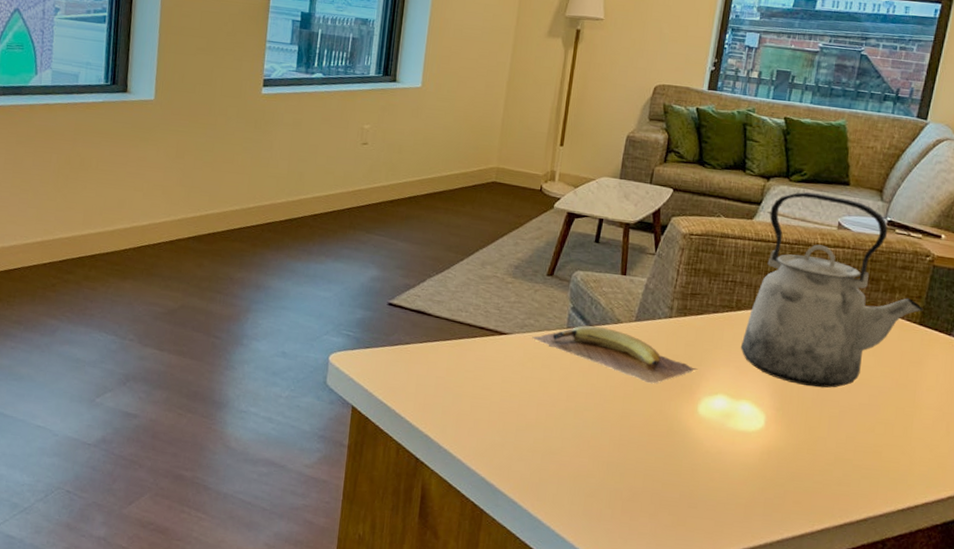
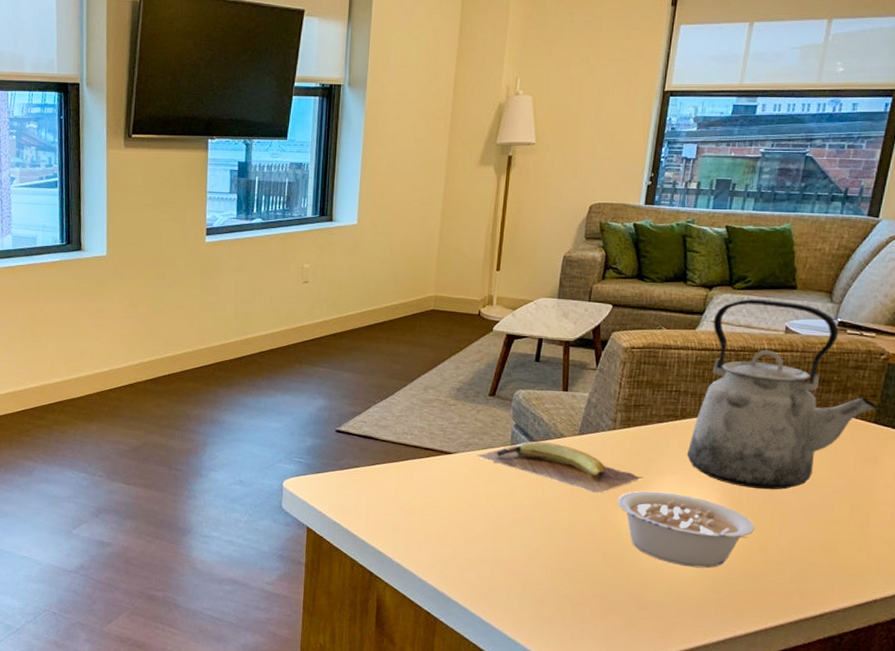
legume: none [670,383,804,467] -> present [617,491,755,568]

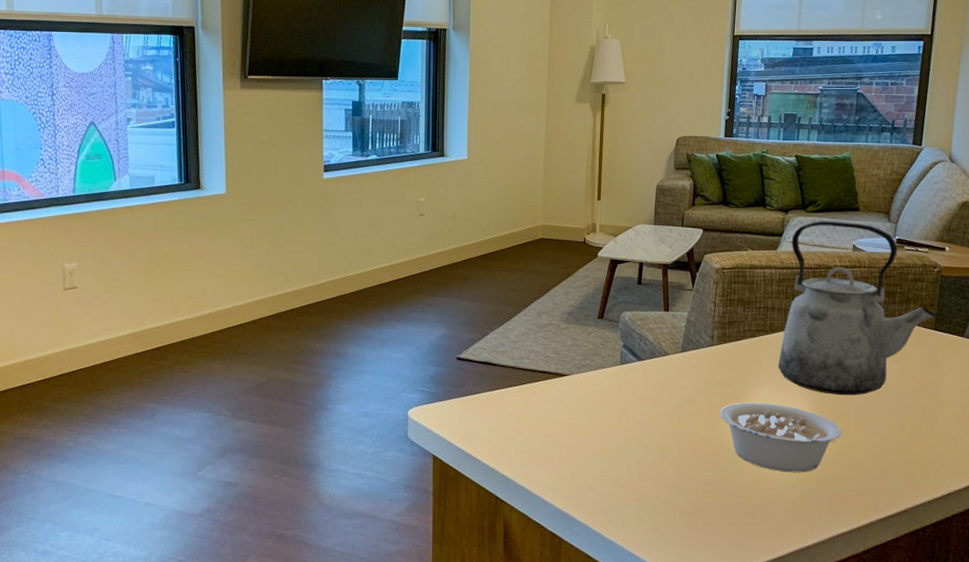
banana: present [477,441,644,494] -> none [590,361,742,407]

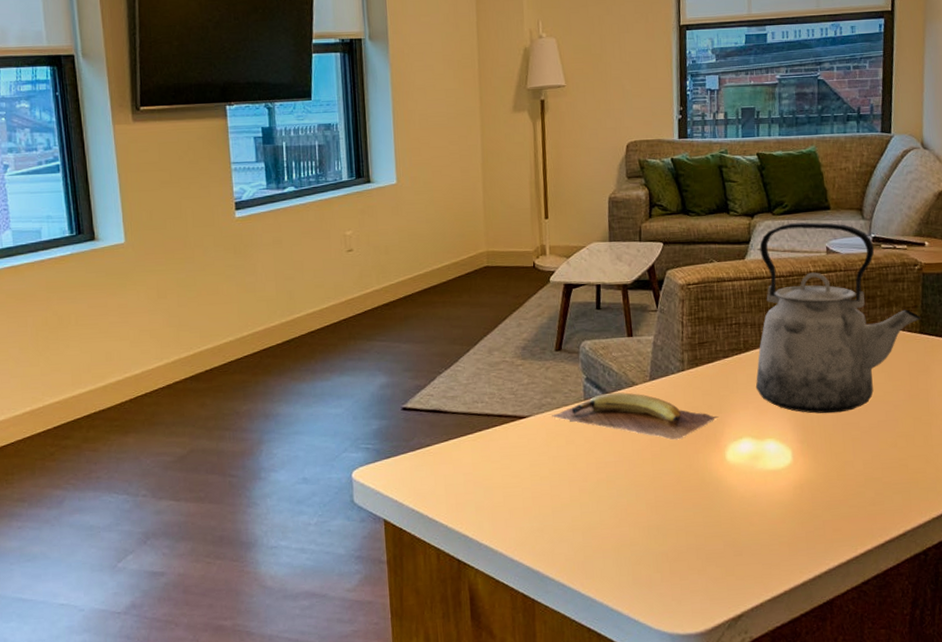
banana: none [590,361,742,407] -> present [552,392,719,440]
legume: present [720,402,842,473] -> none [696,429,831,504]

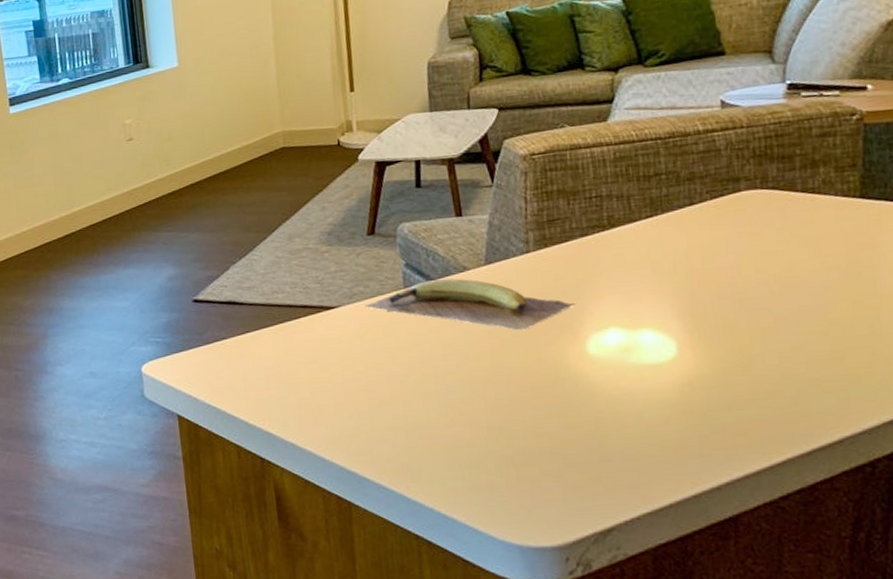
kettle: present [755,222,922,414] -> none [624,71,863,298]

